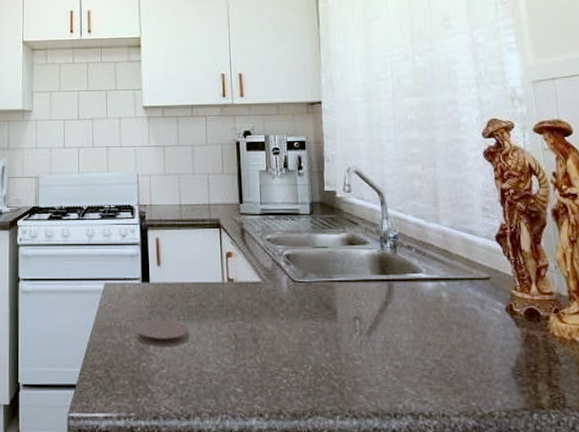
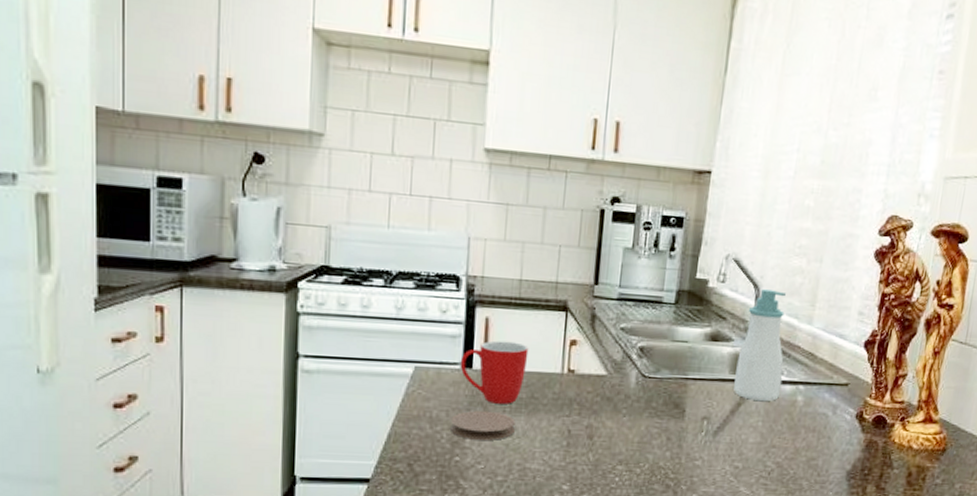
mug: none [139,257,193,313] -> present [460,340,529,404]
soap bottle: none [376,195,425,298] -> present [734,289,786,401]

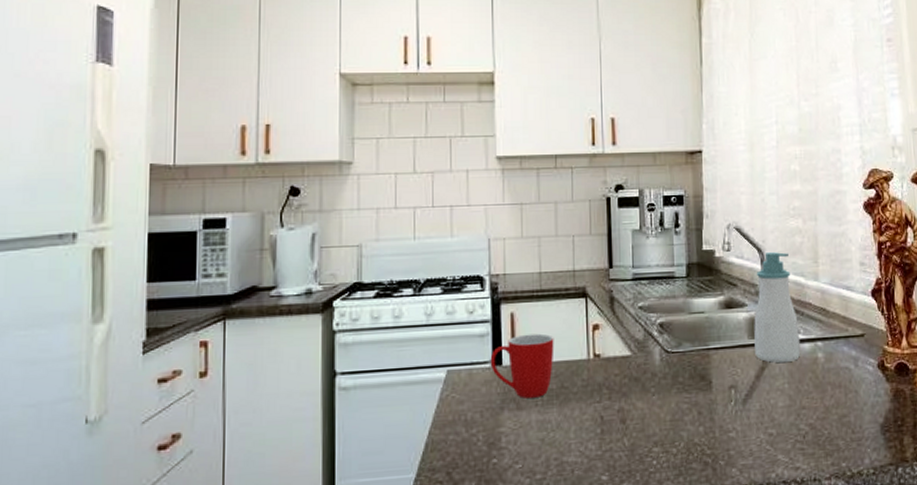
coaster: present [451,410,515,440] -> none [486,406,548,439]

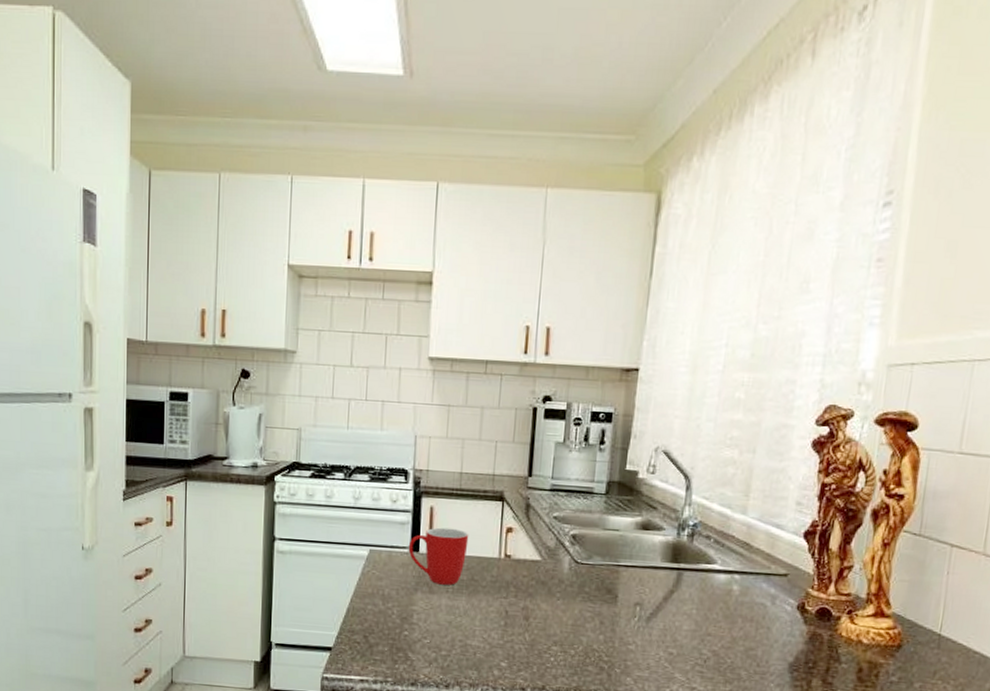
soap bottle: present [754,252,801,363] -> none [666,480,718,590]

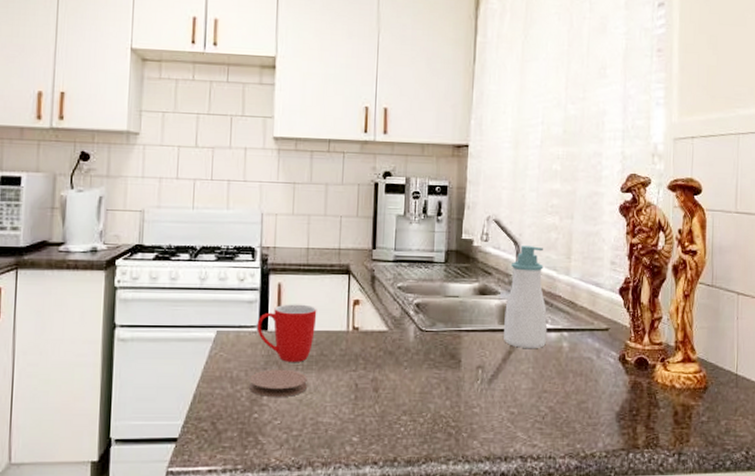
coaster: none [400,590,457,618] -> present [249,369,307,397]
soap bottle: none [666,480,718,590] -> present [504,246,548,348]

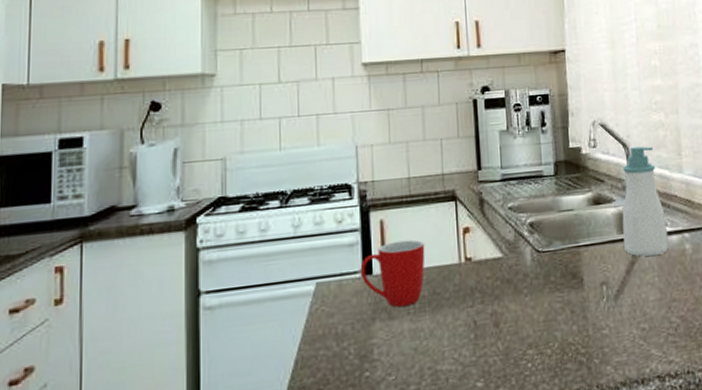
coaster: present [249,369,307,397] -> none [357,315,421,351]

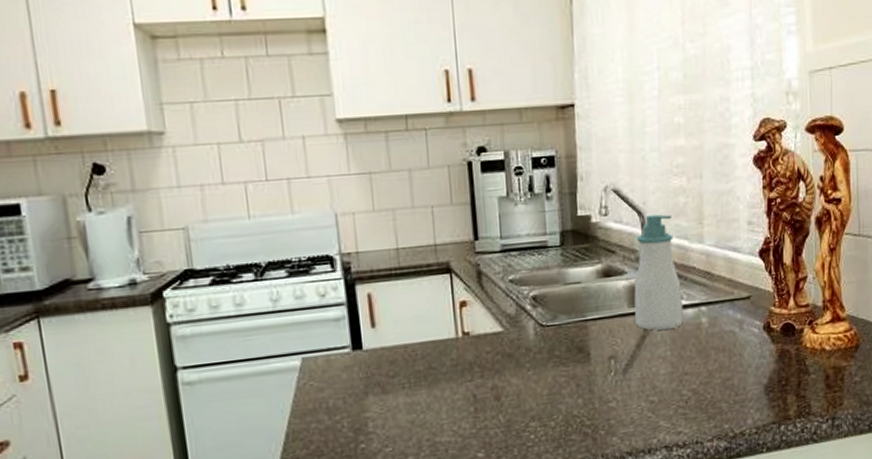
mug: present [360,239,425,308] -> none [348,314,419,382]

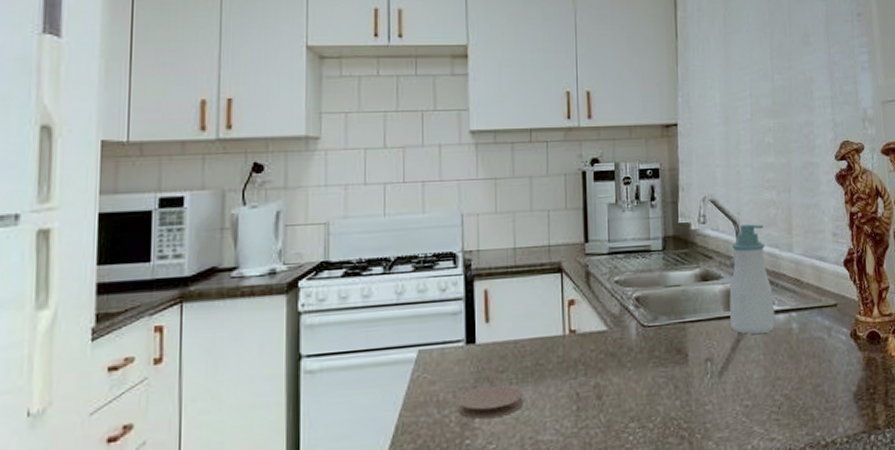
coaster: none [349,389,418,424] -> present [459,385,523,419]

